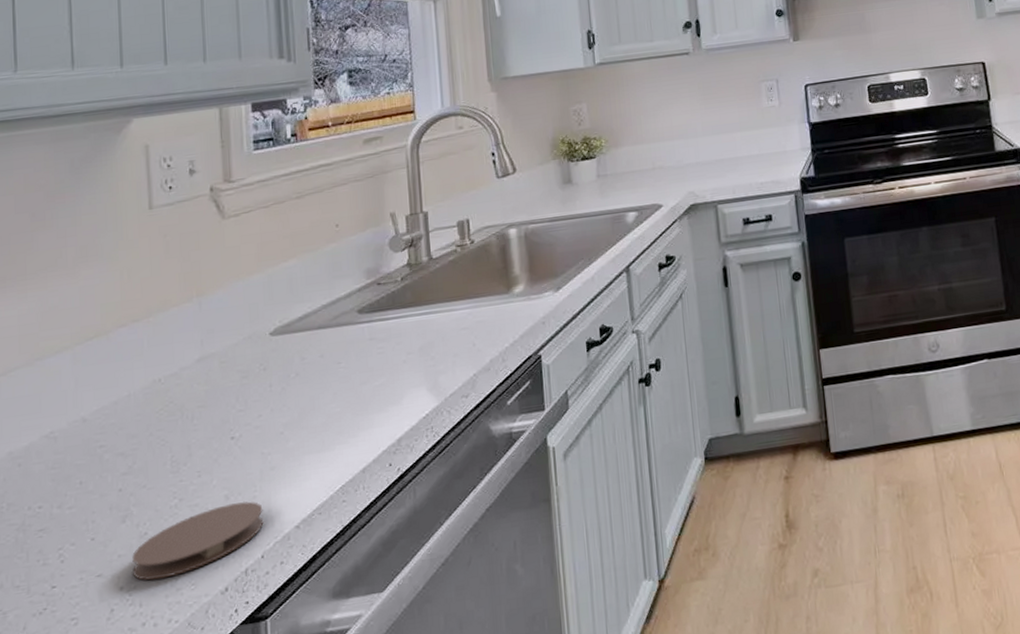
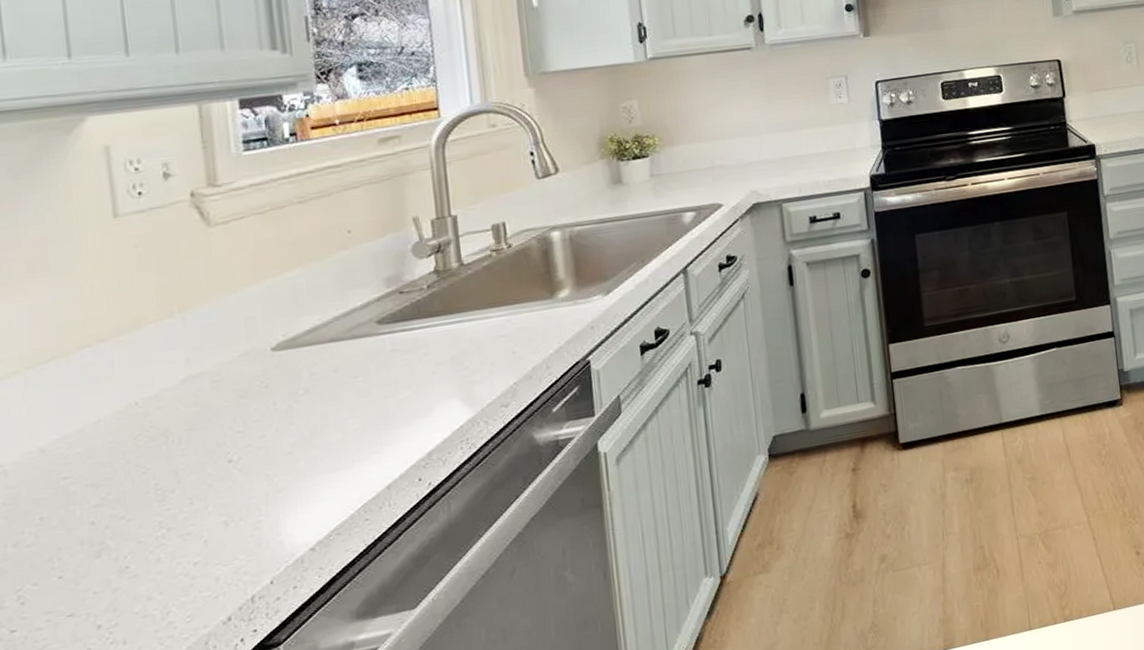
coaster: present [132,501,264,581] -> none [111,525,272,616]

